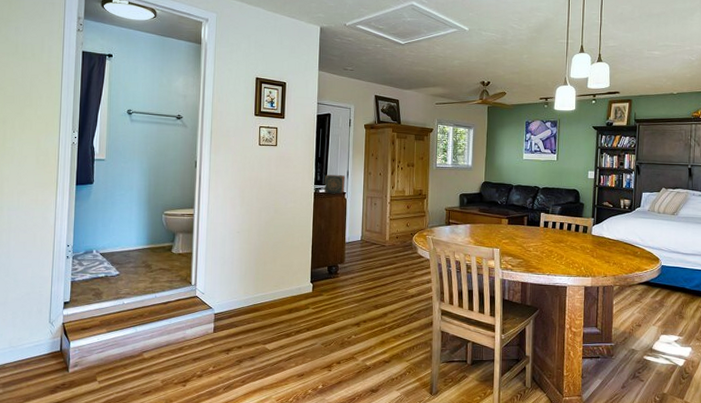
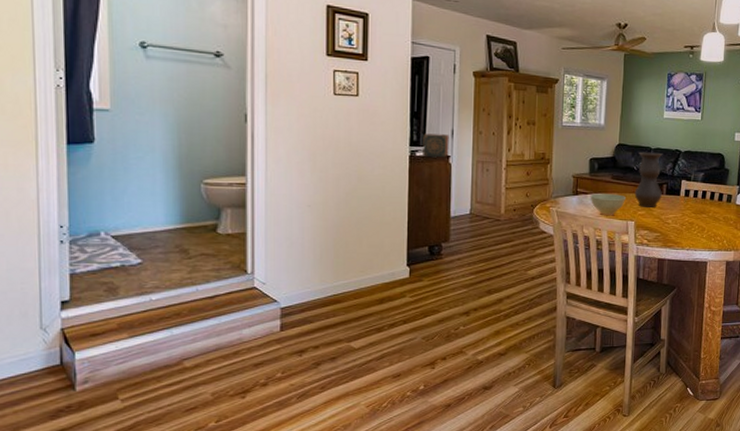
bowl: none [460,224,491,244] -> present [590,194,626,216]
vase: none [499,188,523,237] -> present [634,151,663,207]

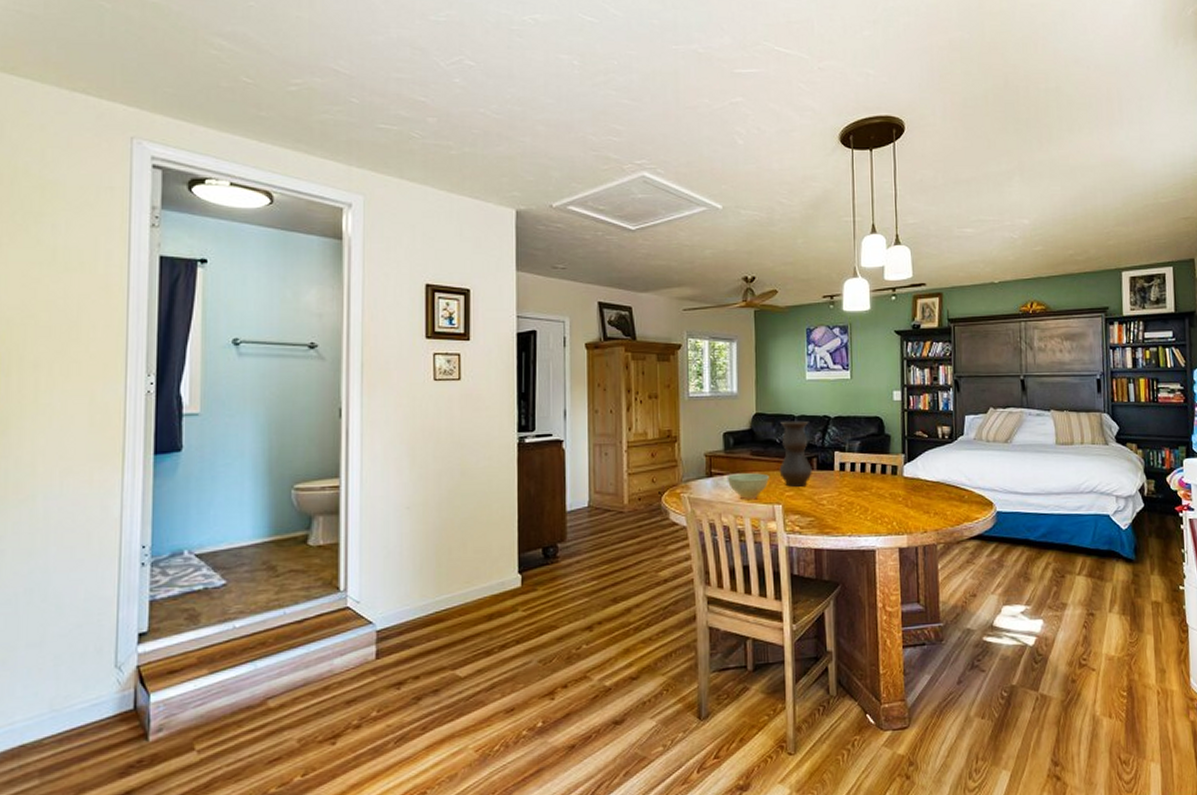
decorative box: present [423,133,449,157] -> none [532,416,562,443]

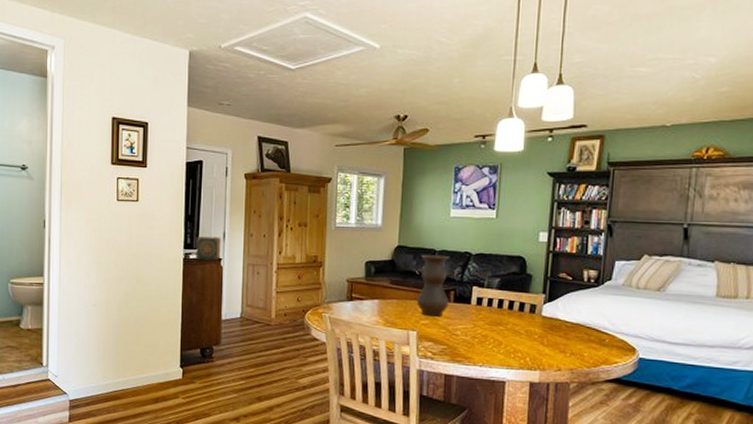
decorative box: none [532,416,562,443] -> present [196,236,221,260]
bowl: present [727,473,769,500] -> none [366,300,406,325]

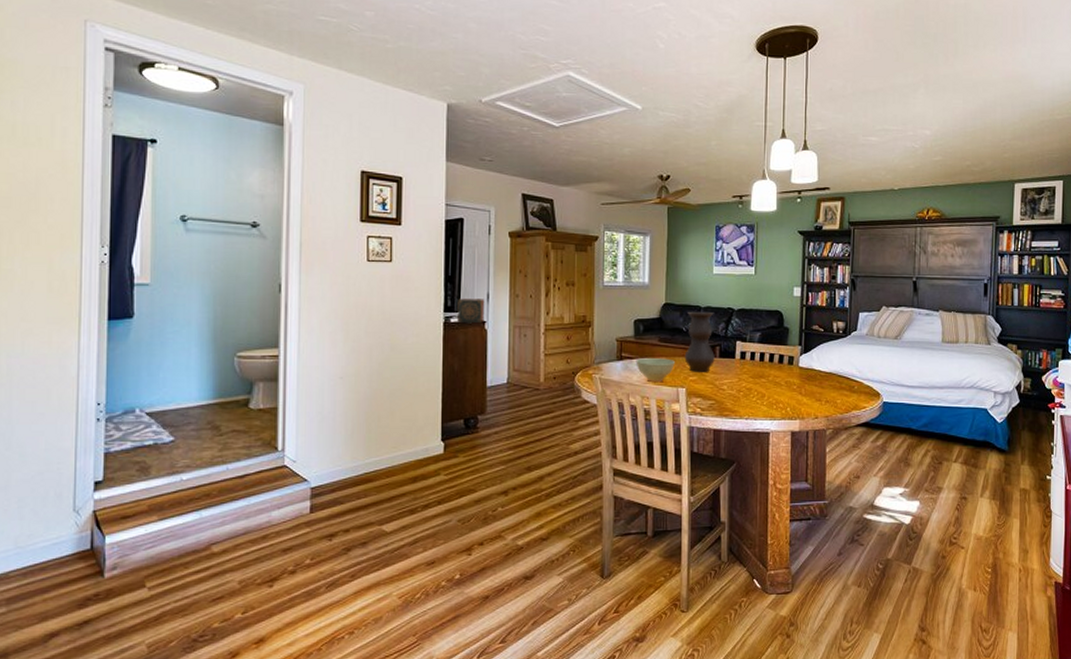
bowl: none [366,300,406,325] -> present [635,358,675,383]

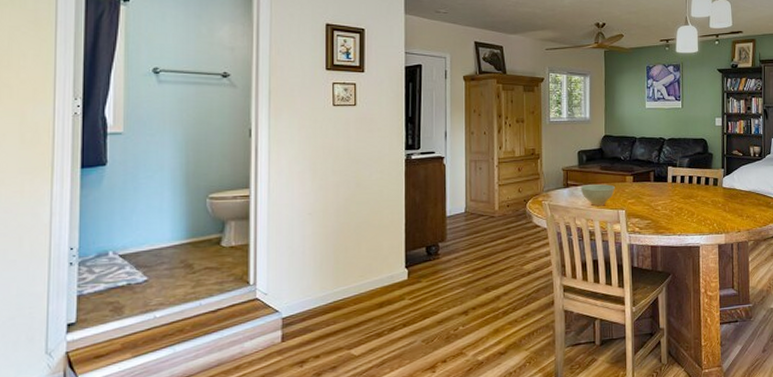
decorative box: present [457,298,485,323] -> none [418,137,443,159]
vase: present [684,311,715,372] -> none [623,141,650,196]

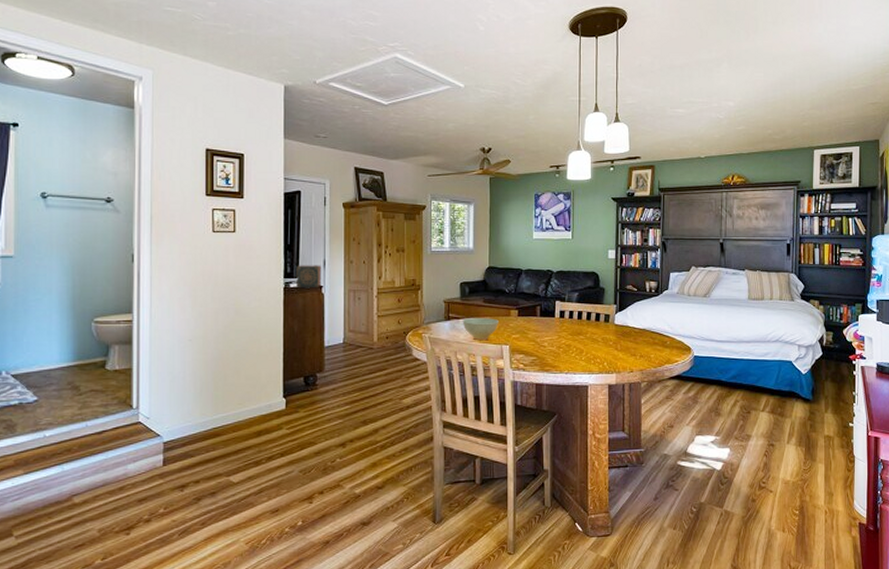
decorative box: none [418,137,443,159] -> present [296,265,322,287]

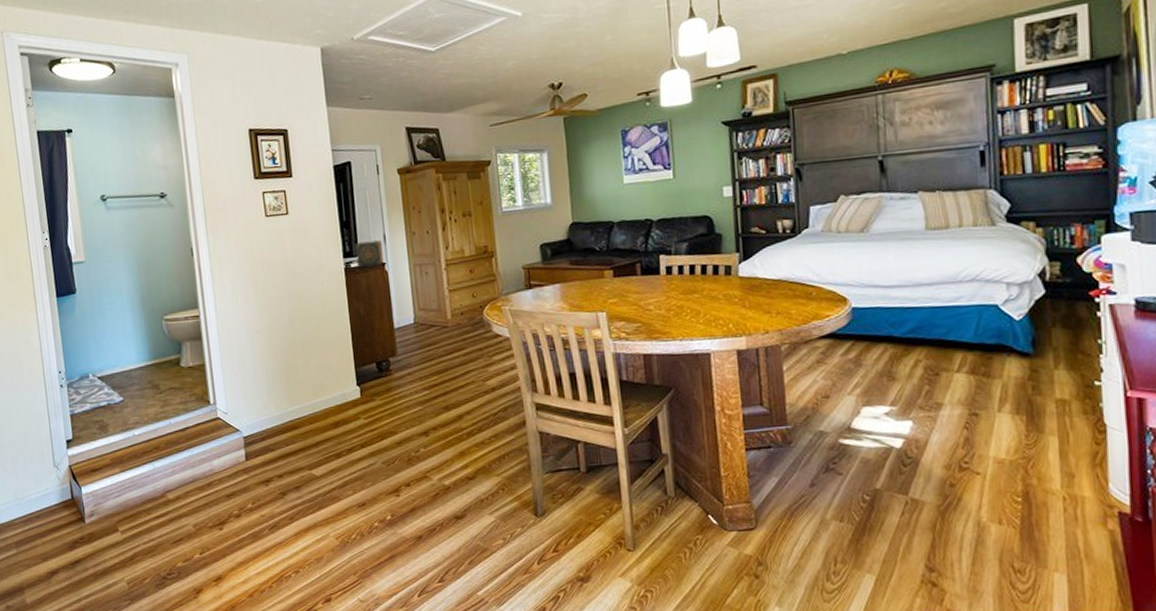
bowl: present [462,318,499,341] -> none [546,282,591,310]

